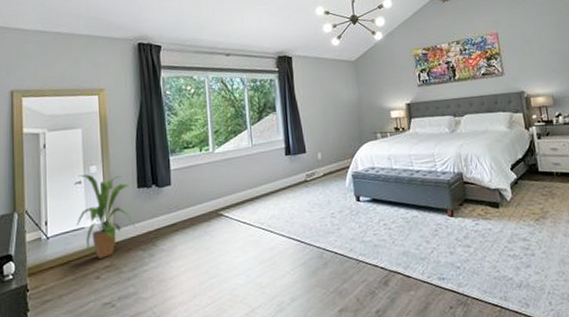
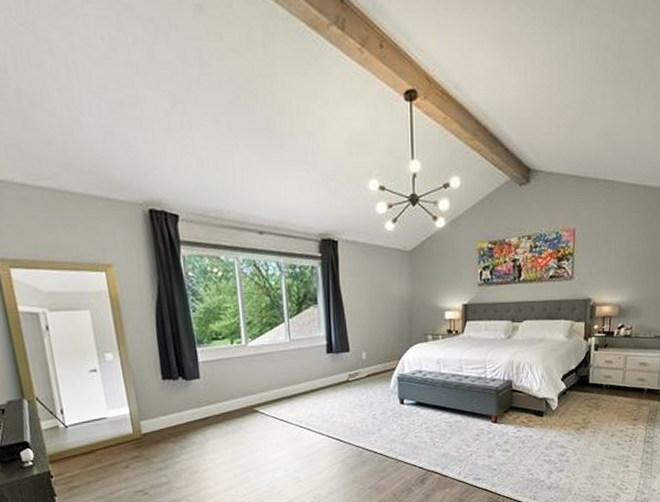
house plant: present [76,174,136,259] -> none [93,362,164,449]

